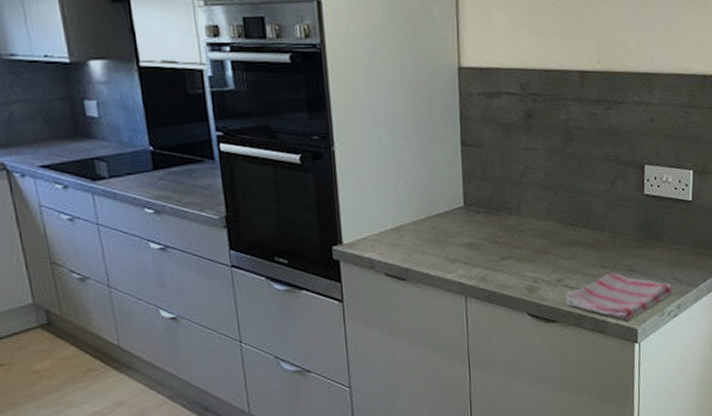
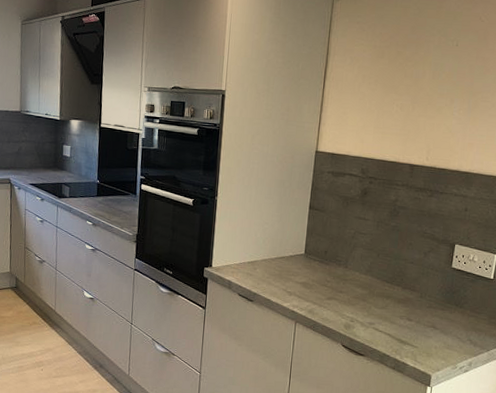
dish towel: present [565,272,674,321] -> none [374,325,468,366]

